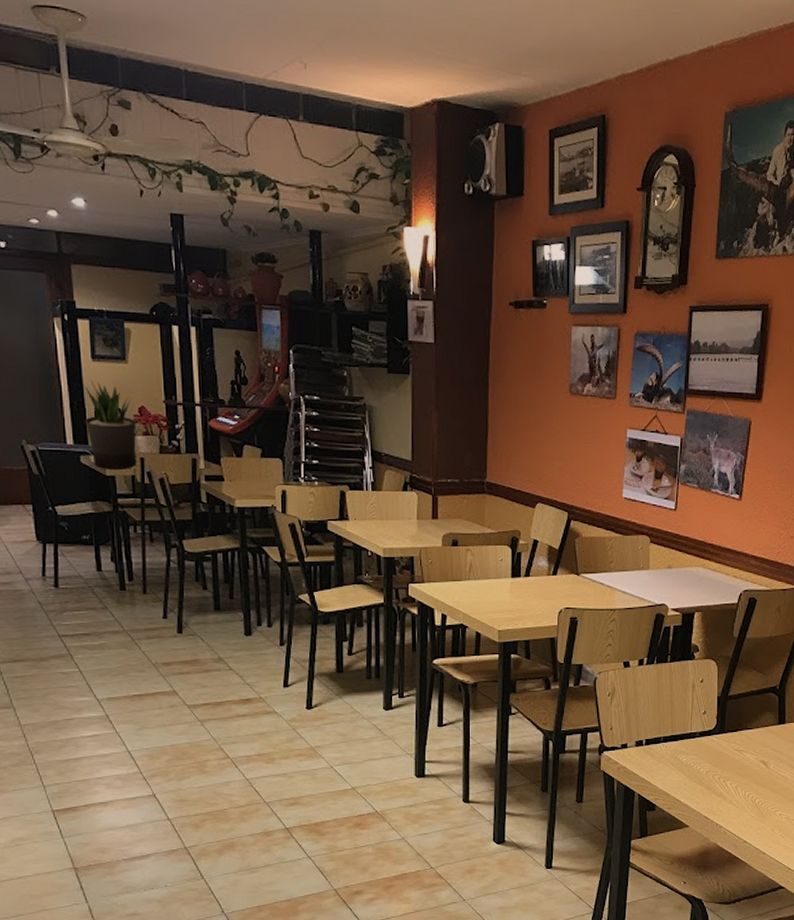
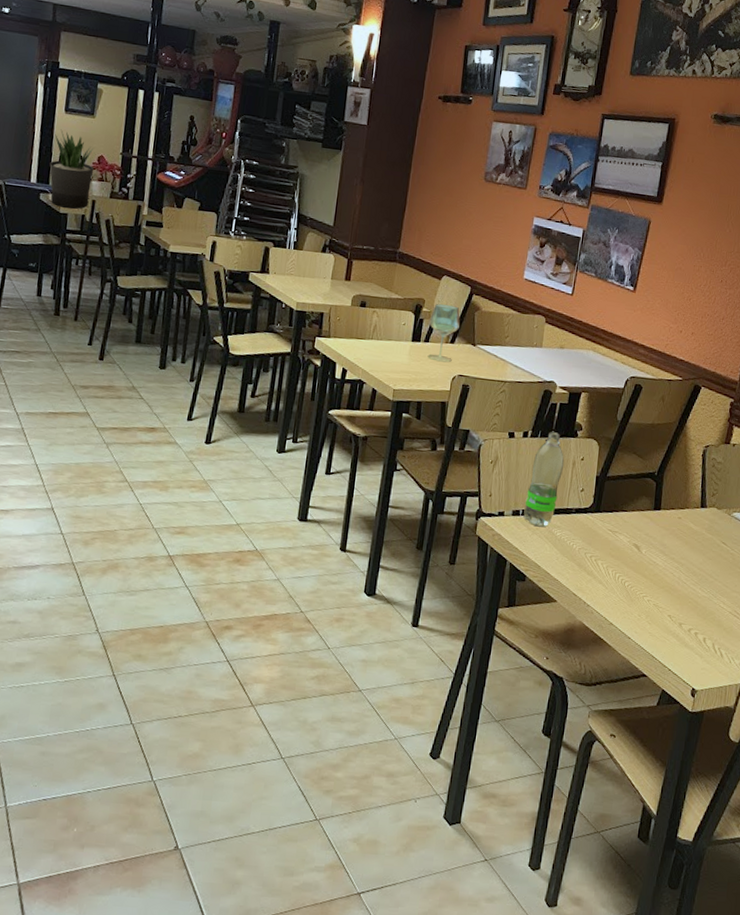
wine glass: none [528,534,561,596] -> present [427,304,461,363]
bottle: none [647,657,684,755] -> present [523,432,565,527]

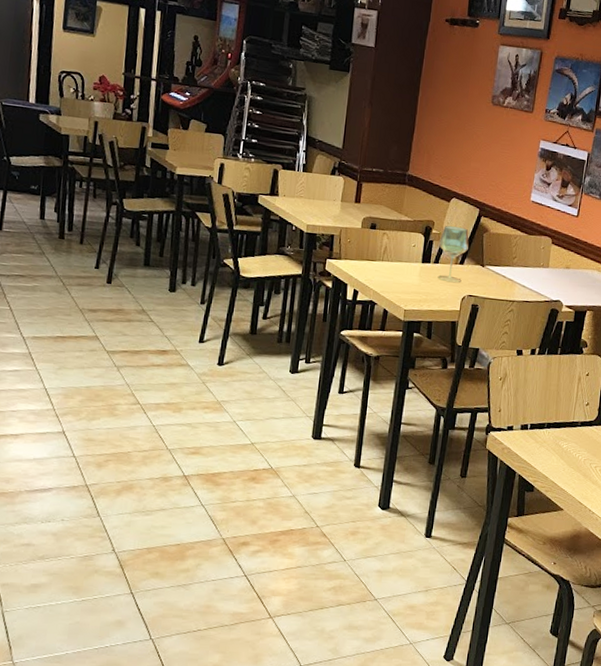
planter: present [49,129,94,209] -> none [48,48,96,131]
bottle: present [523,432,565,527] -> none [531,349,571,440]

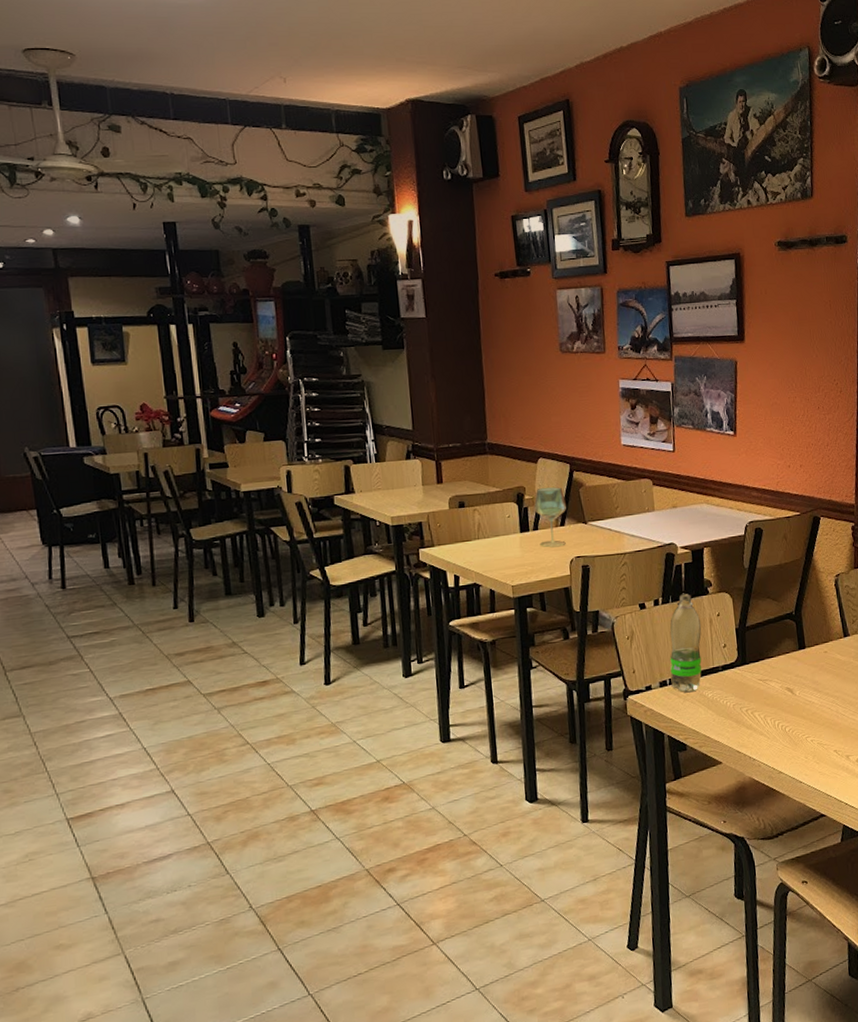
bottle: none [531,349,571,440] -> present [669,593,702,693]

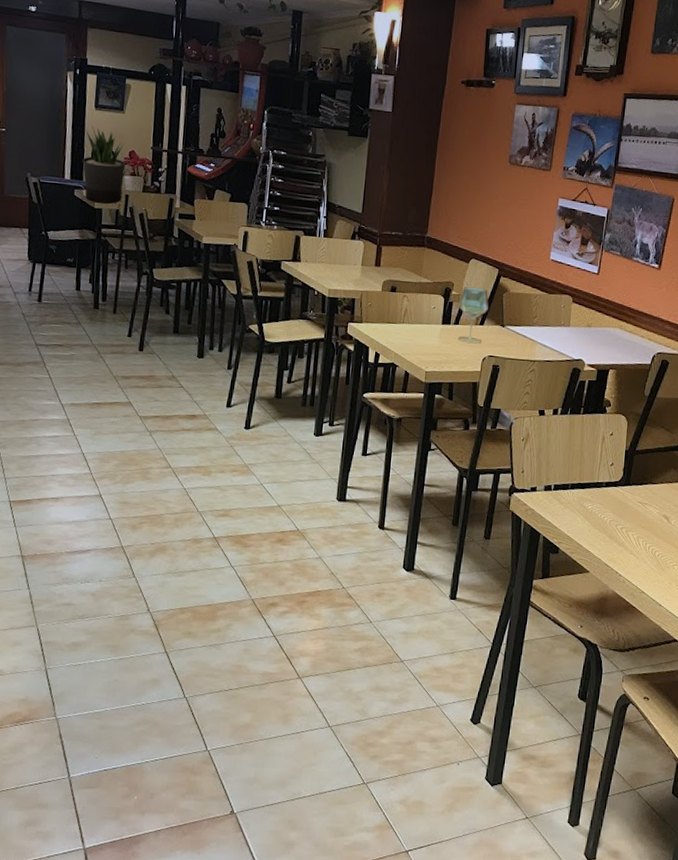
planter: none [86,383,141,468] -> present [82,125,126,204]
bottle: present [669,593,702,693] -> none [555,408,594,501]

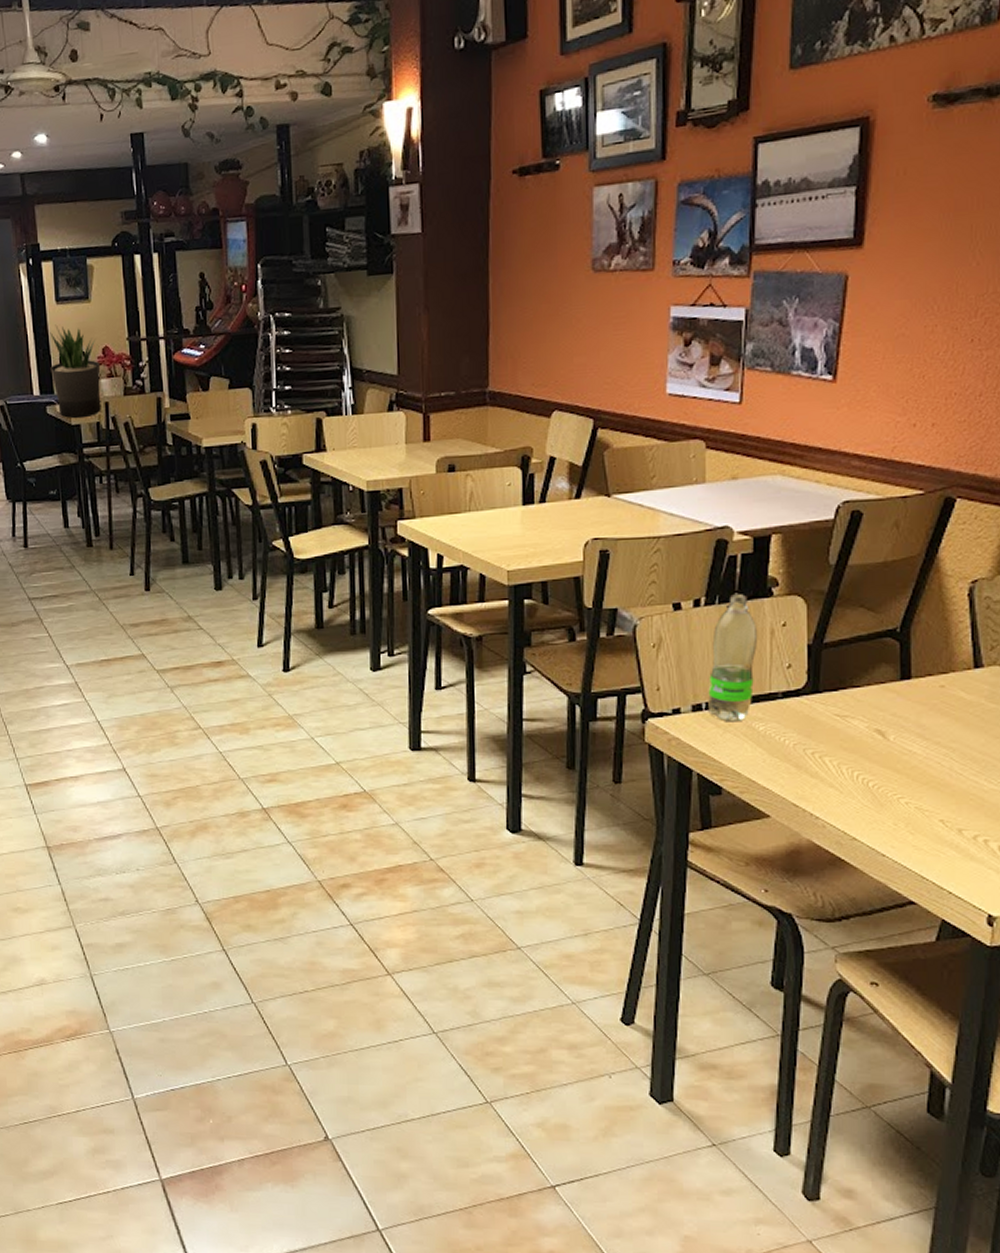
wine glass: present [457,287,489,344] -> none [543,448,586,526]
bottle: none [555,408,594,501] -> present [708,594,758,722]

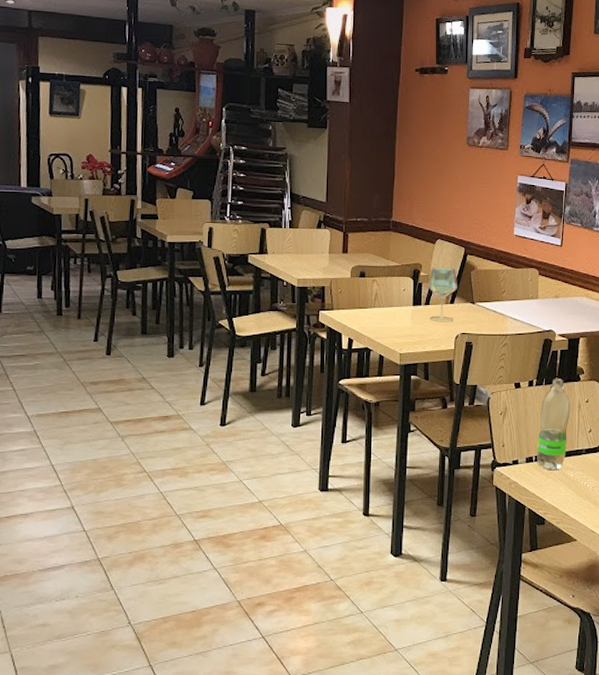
planter: present [50,324,101,418] -> none [39,132,84,209]
wine glass: none [543,448,586,526] -> present [428,267,458,322]

